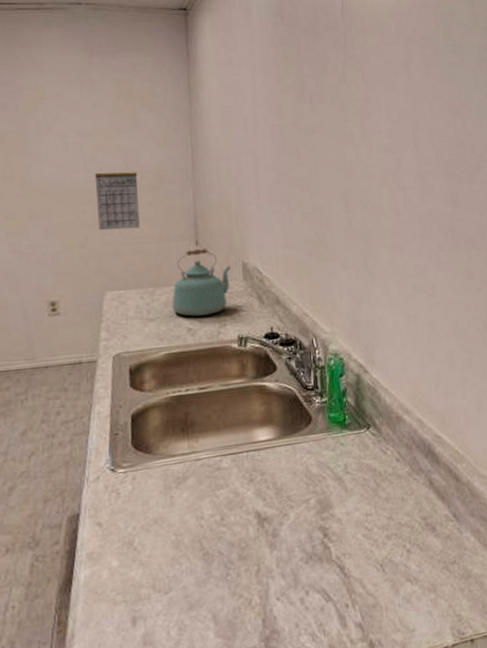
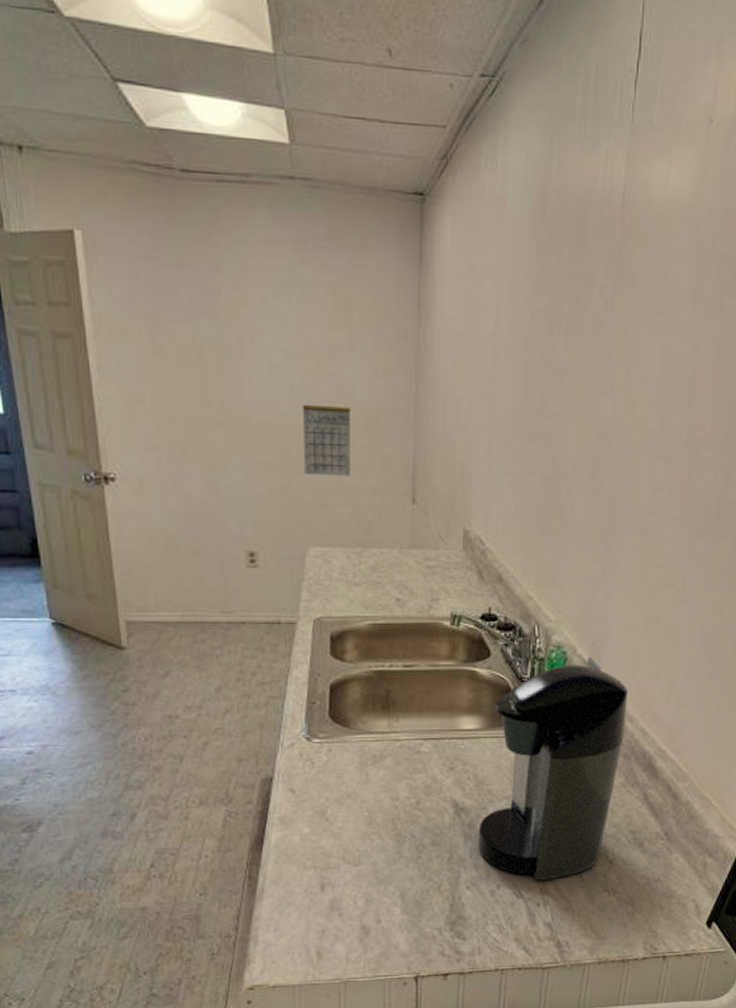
kettle: present [172,248,232,317] -> none [381,507,451,586]
coffee maker: none [282,359,404,581] -> present [478,656,628,880]

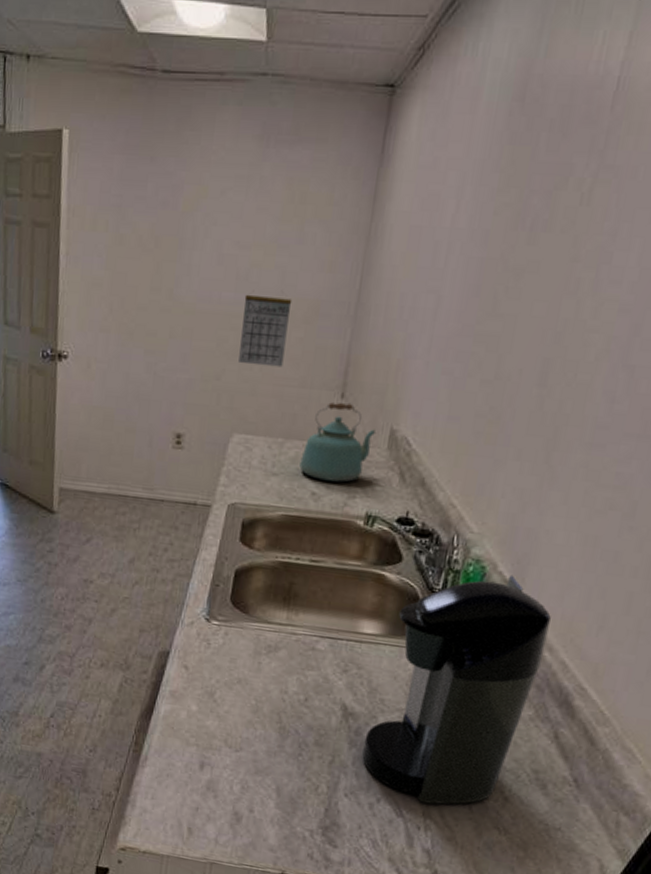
kettle: none [381,507,451,586] -> present [299,402,377,483]

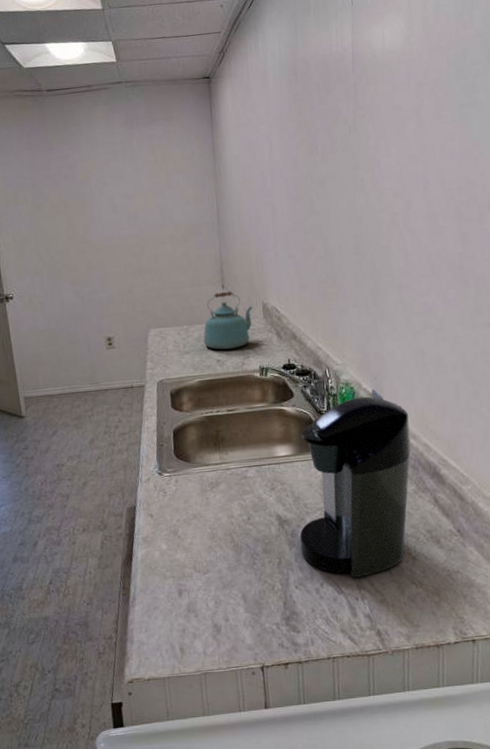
calendar: present [239,294,292,368] -> none [137,227,176,278]

